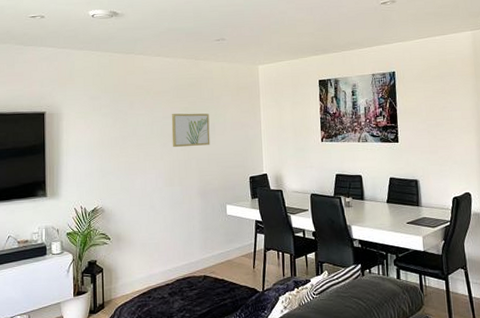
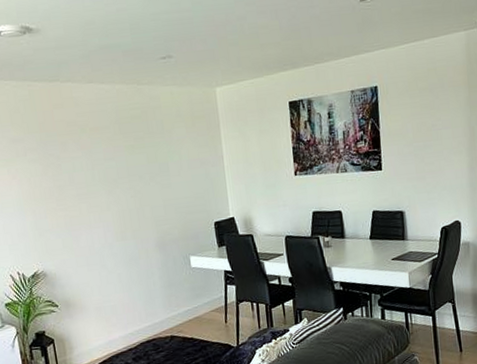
wall art: present [171,113,210,148] -> none [114,151,165,195]

